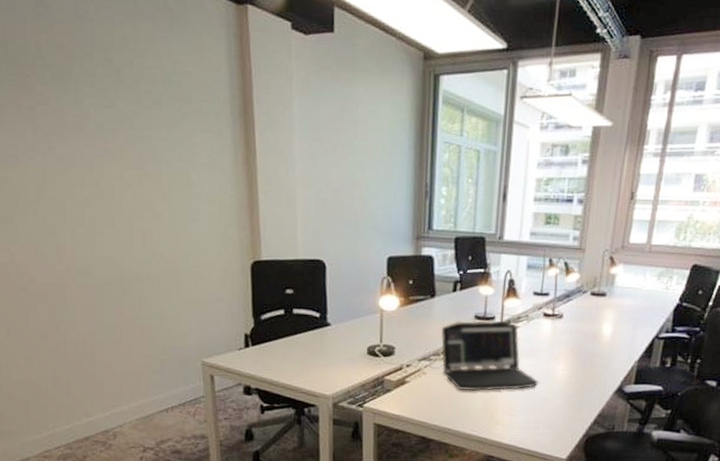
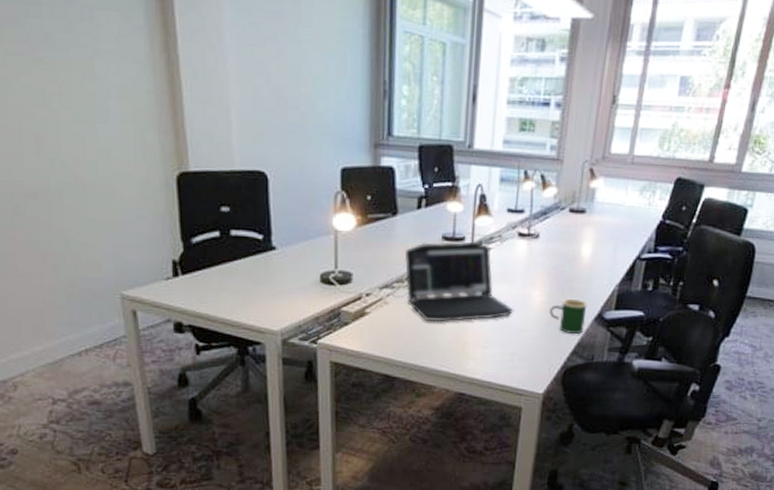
mug: none [572,373,608,405] -> present [550,298,587,334]

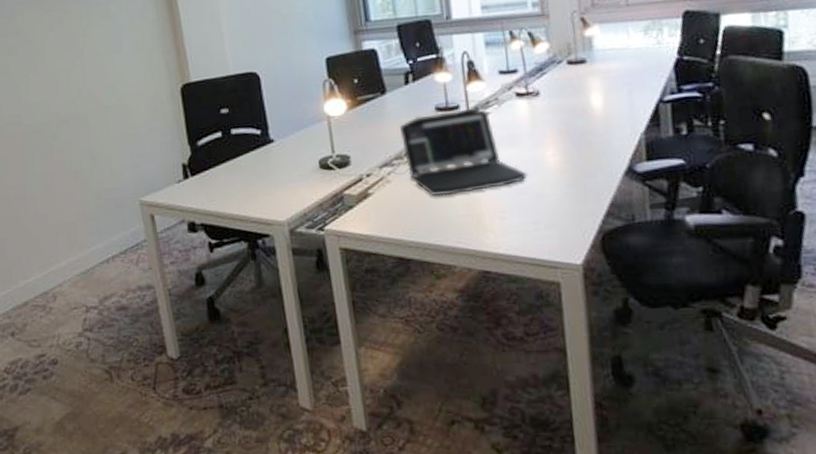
mug: present [550,298,587,334] -> none [568,154,615,193]

